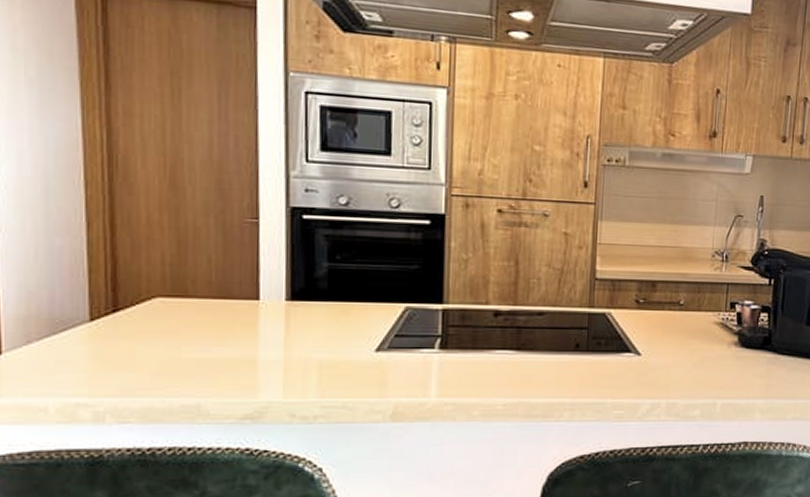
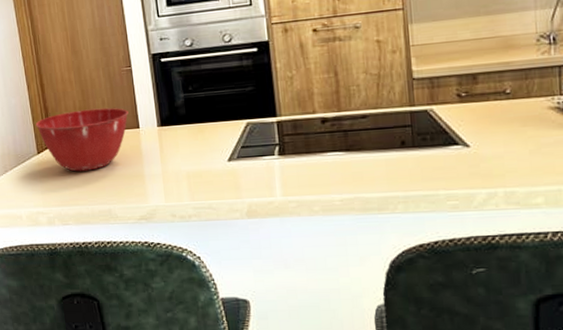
mixing bowl: none [92,266,246,350] -> present [35,107,129,172]

